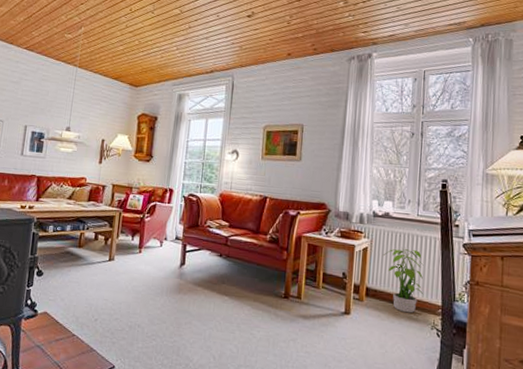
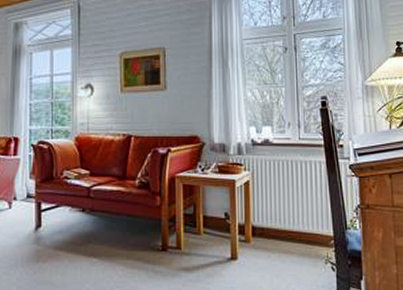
potted plant: present [383,247,424,313] -> none [266,177,314,249]

